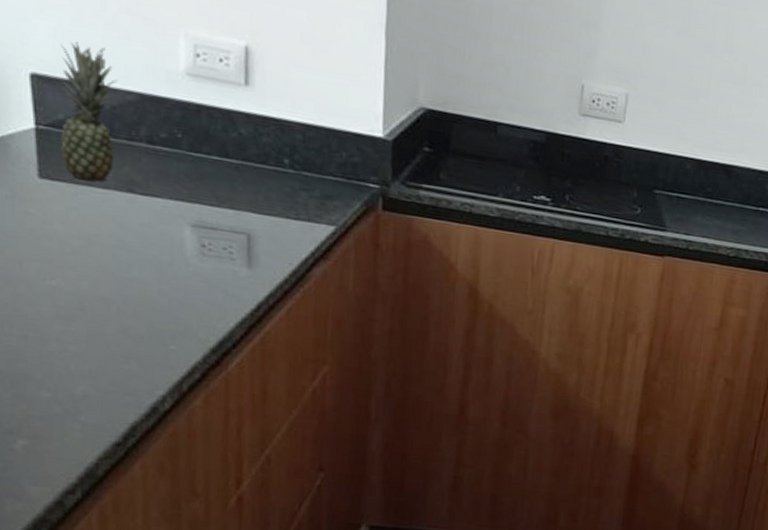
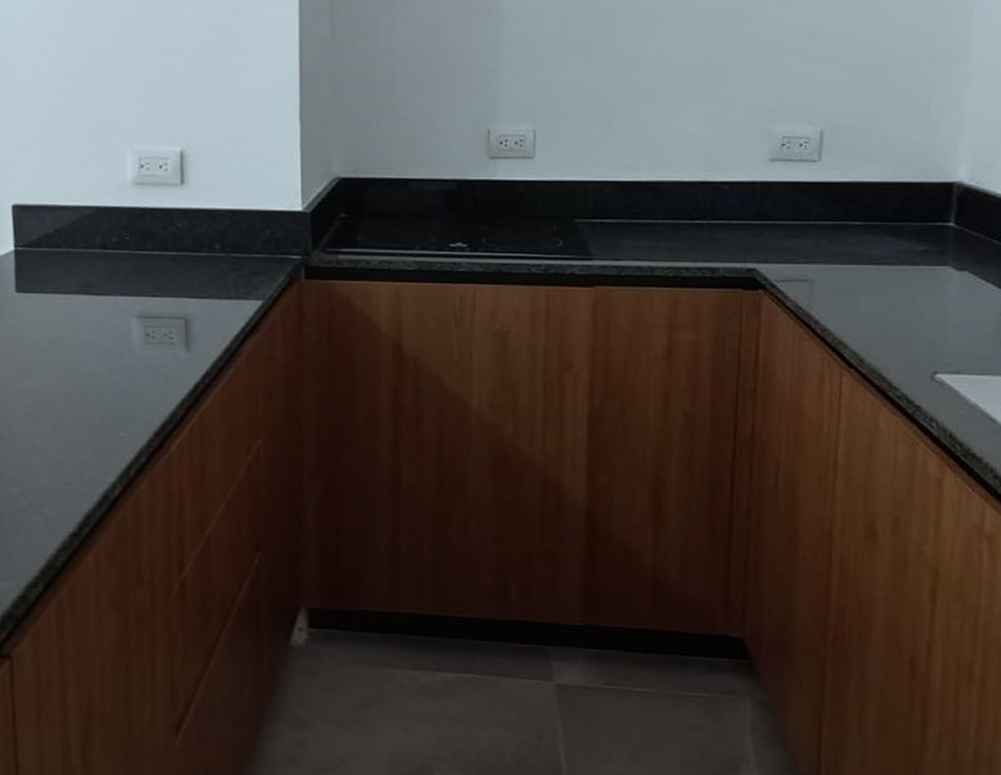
fruit: present [59,42,118,181] -> none [33,173,79,289]

